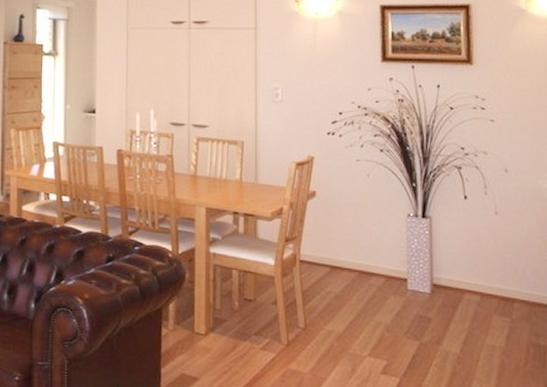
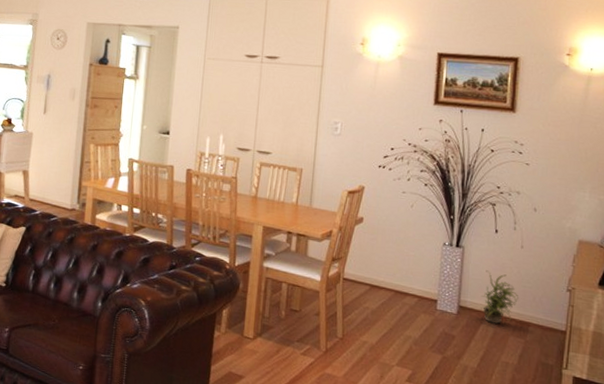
potted plant: none [457,242,498,302] -> present [481,270,518,324]

